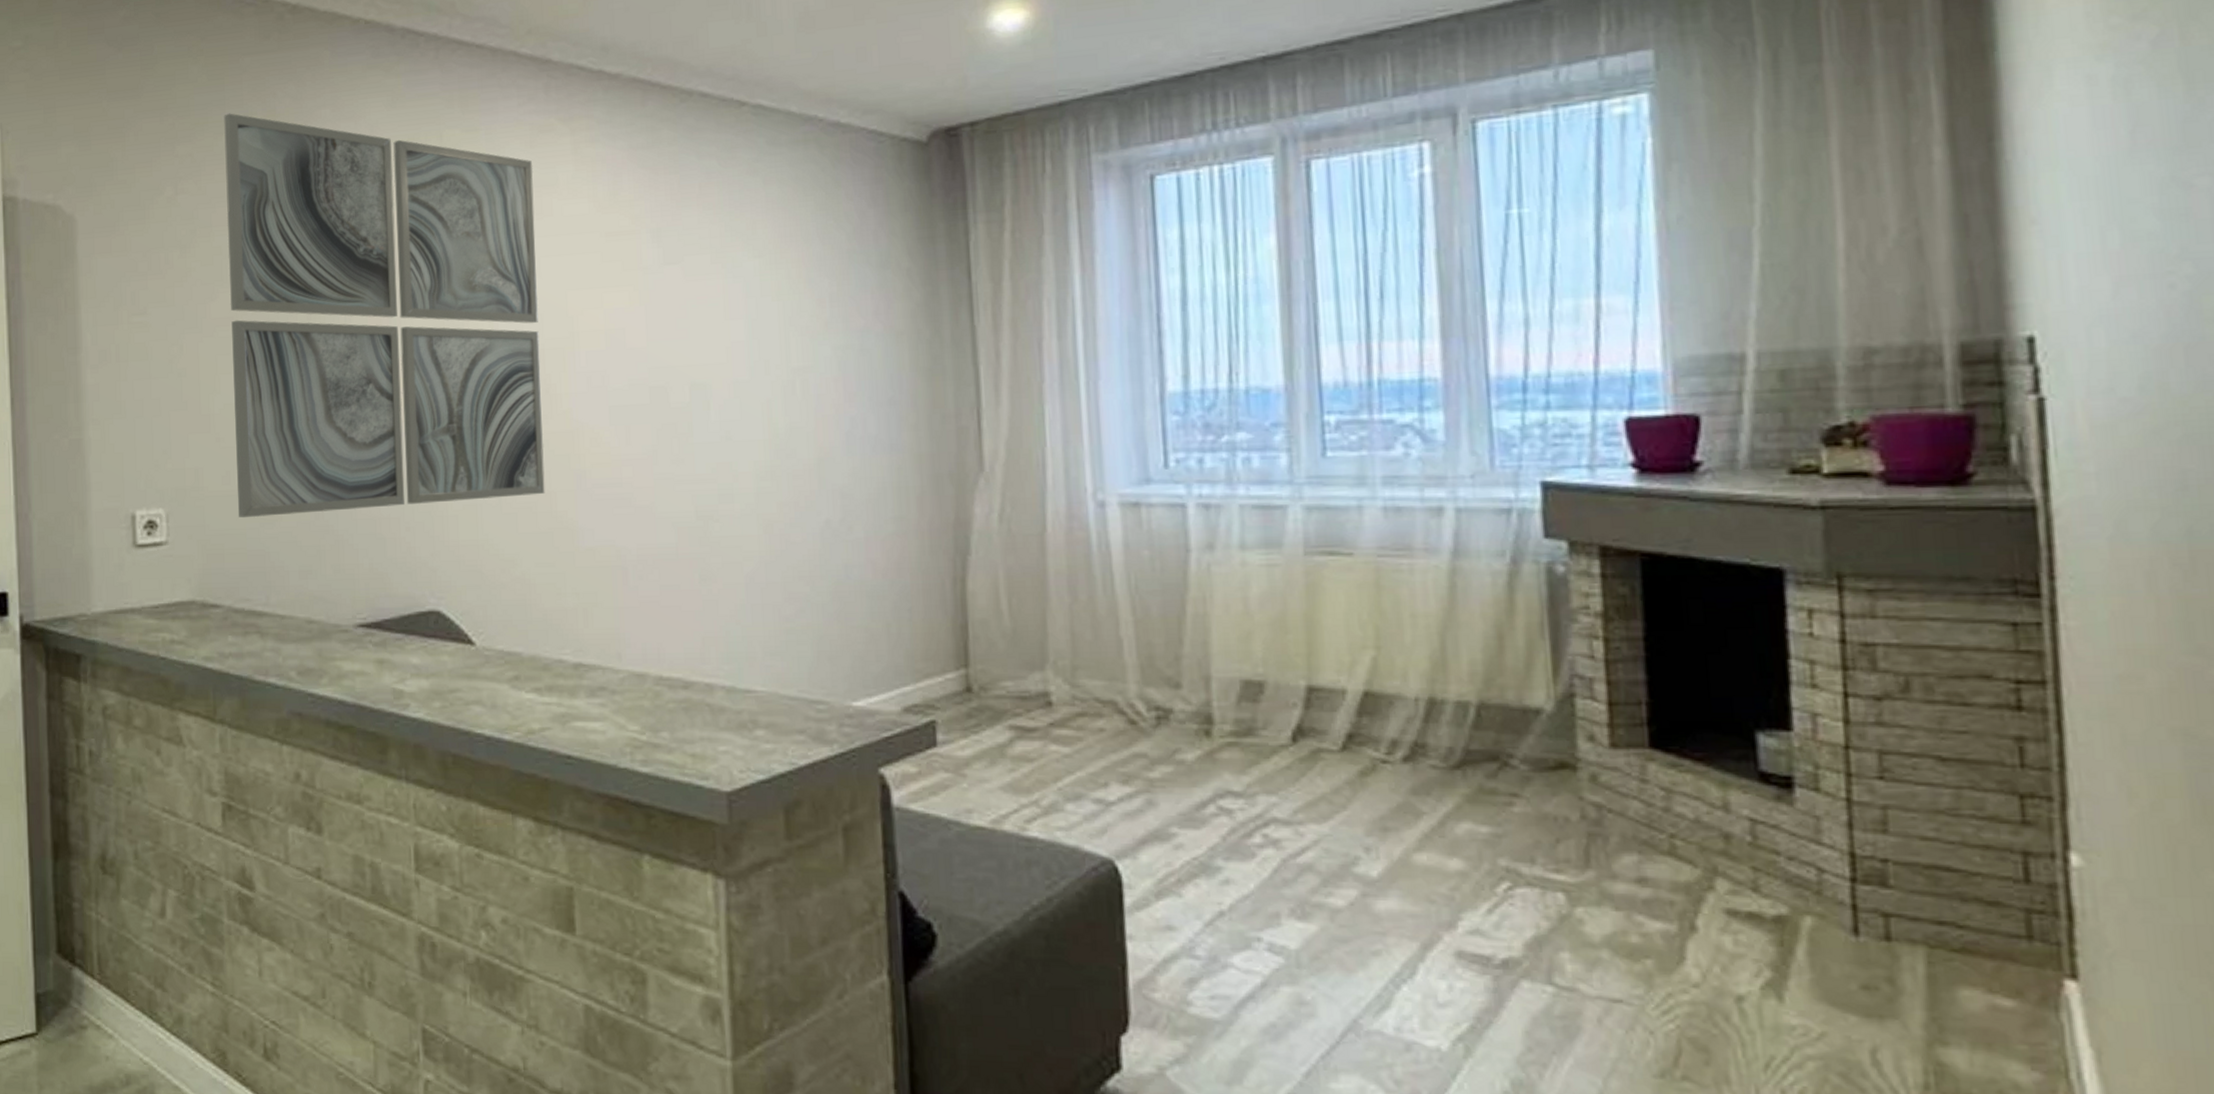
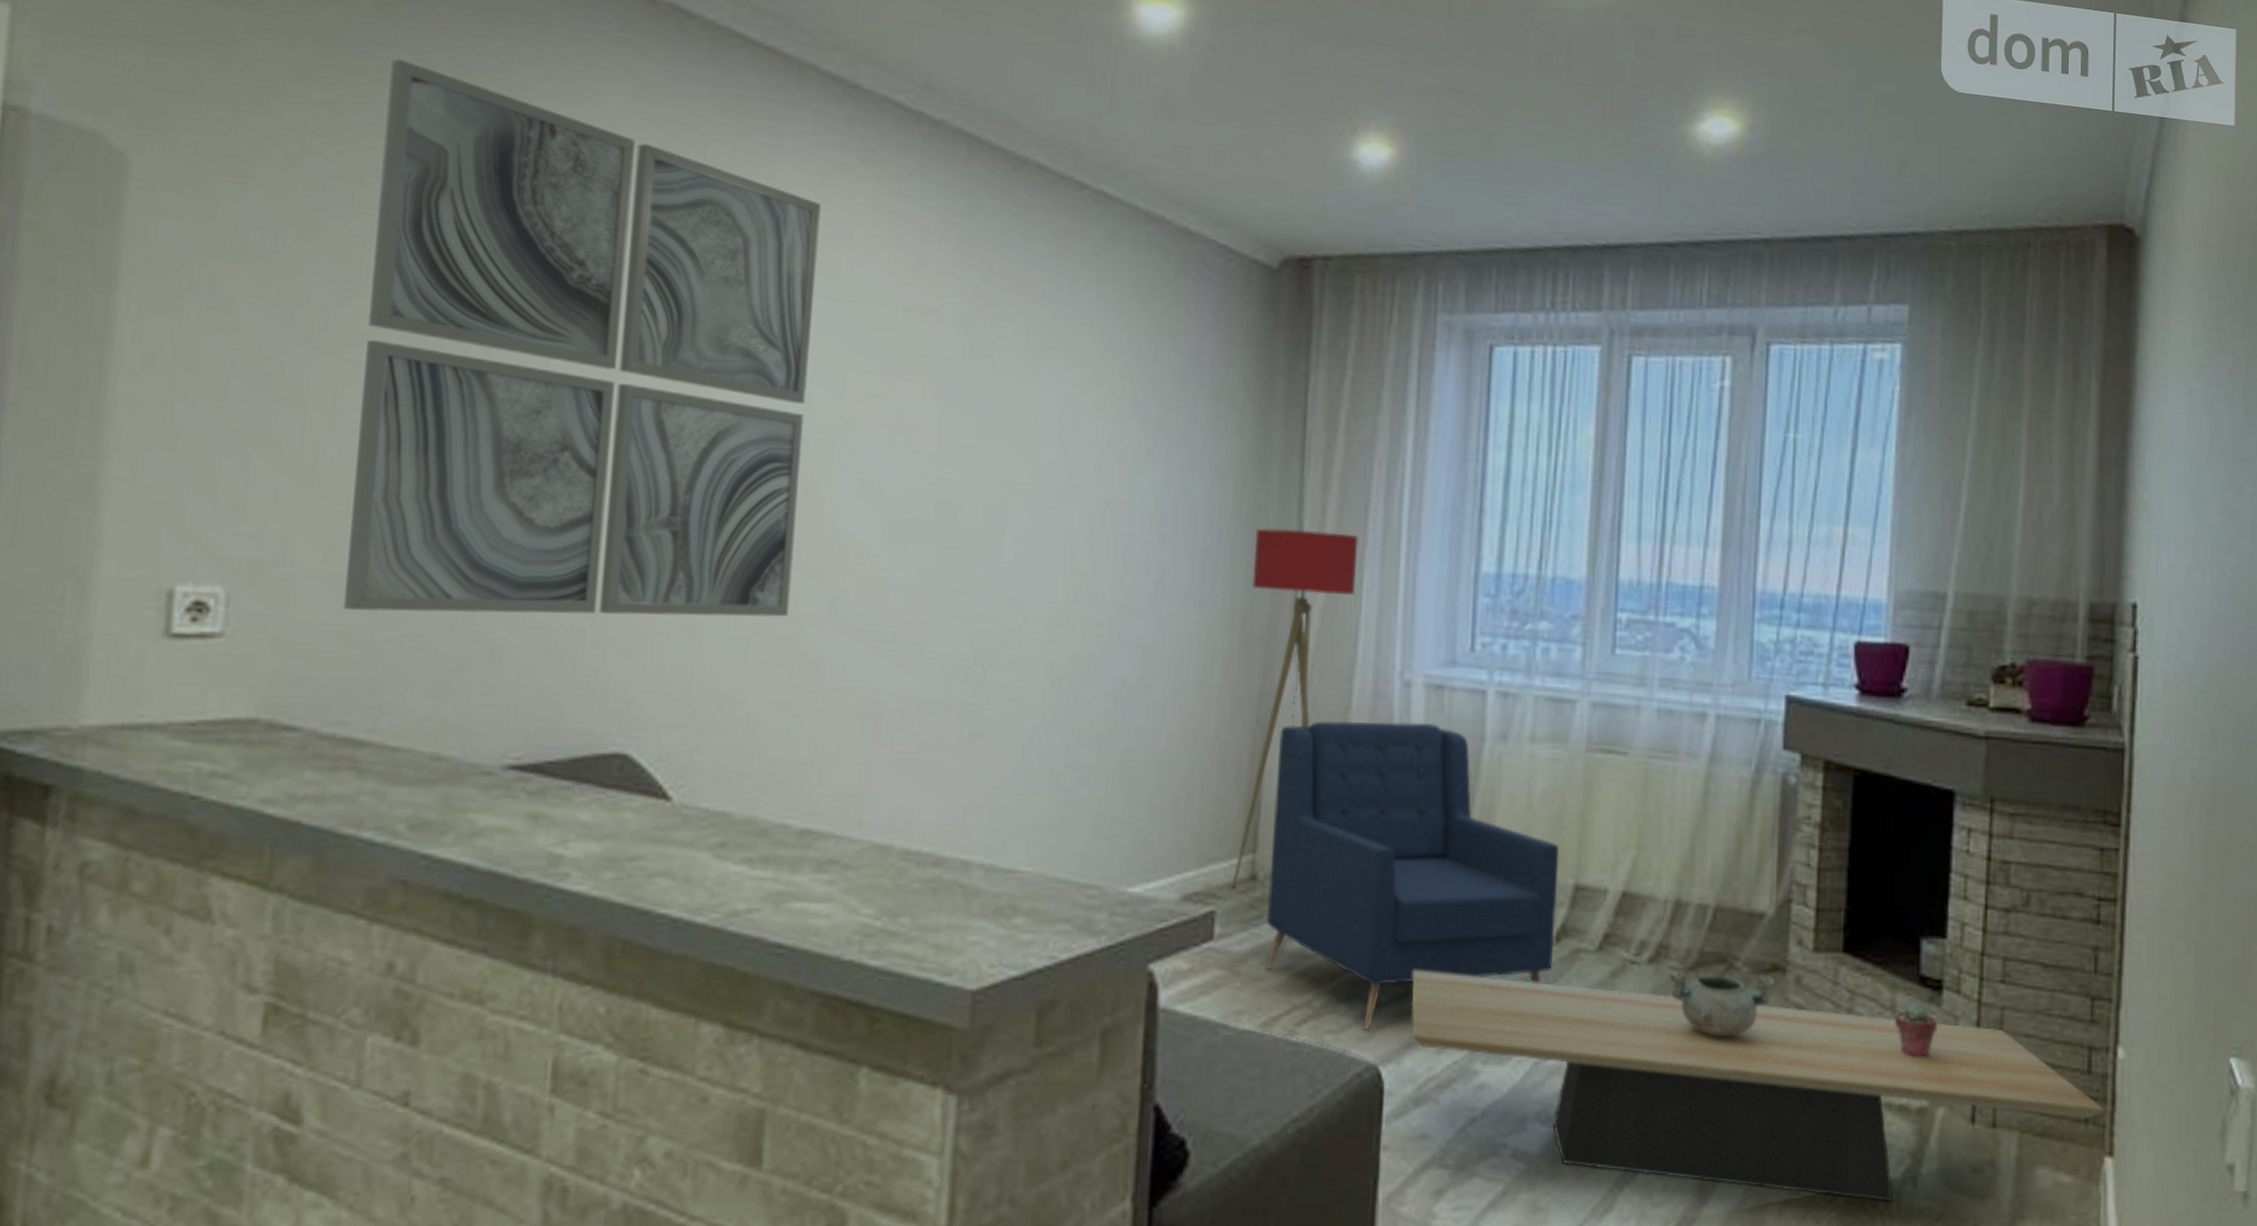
floor lamp: none [934,371,1039,700] -> present [1231,528,1359,889]
armchair: none [978,539,1291,828] -> present [1265,720,1560,1031]
coffee table: none [1138,771,2057,1016] -> present [1410,970,2104,1202]
decorative bowl: none [1428,768,1566,837] -> present [1668,969,1777,1037]
potted succulent: none [1728,801,1792,860] -> present [1894,1002,1938,1057]

